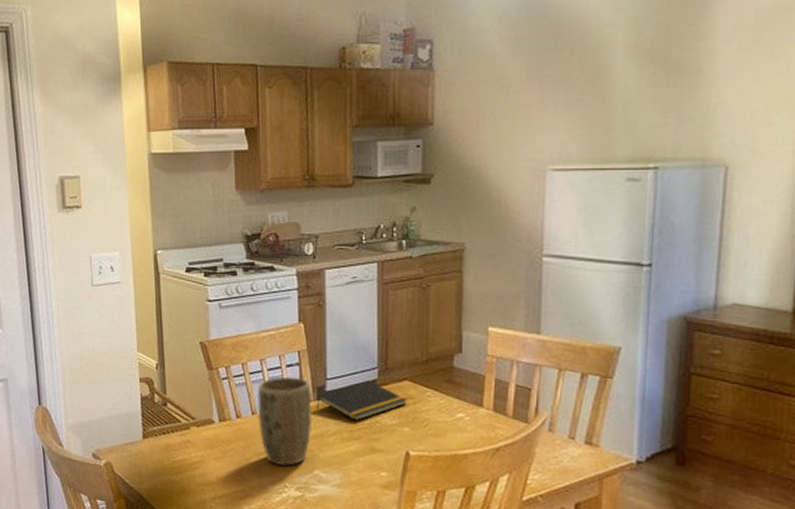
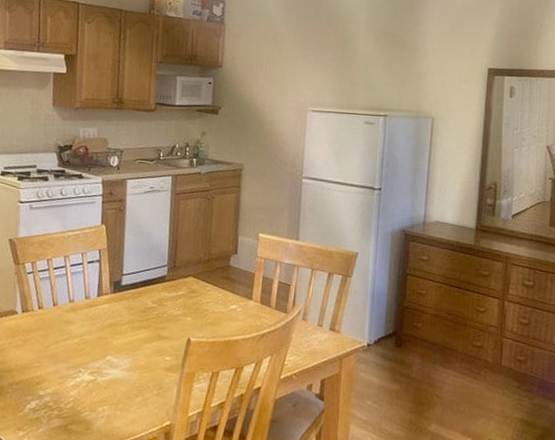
plant pot: present [257,376,313,466] -> none [58,271,109,353]
notepad: present [316,380,407,421] -> none [112,276,191,311]

